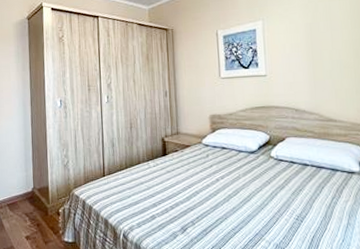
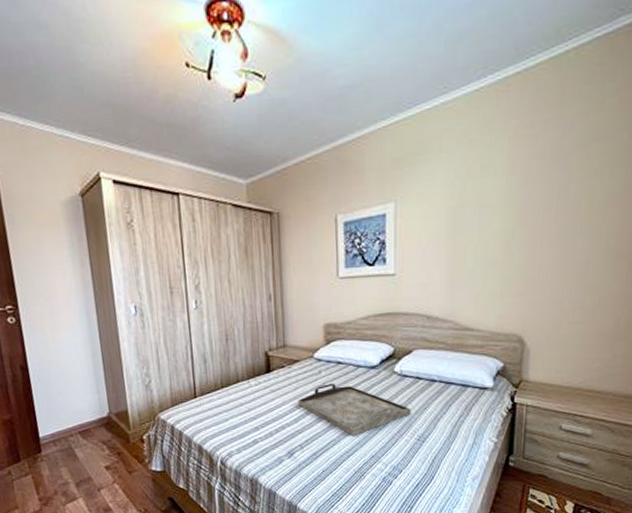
serving tray: none [189,165,288,214] -> present [298,382,411,436]

